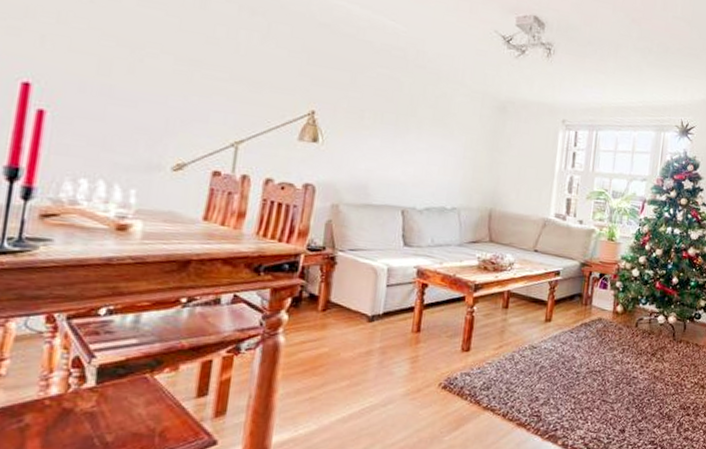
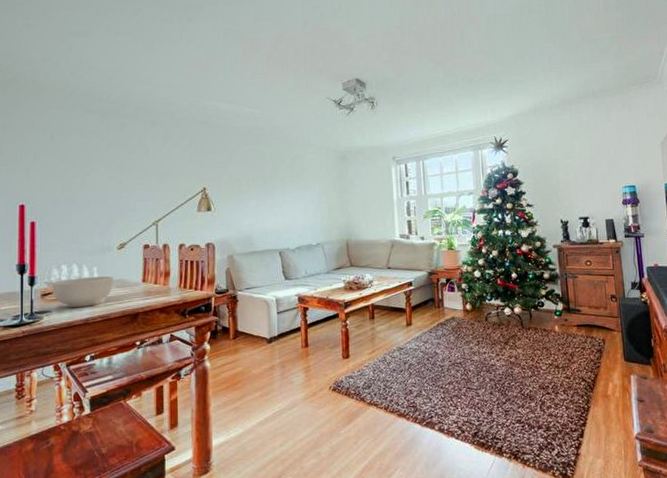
bowl: none [59,198,161,242] -> present [52,276,114,308]

